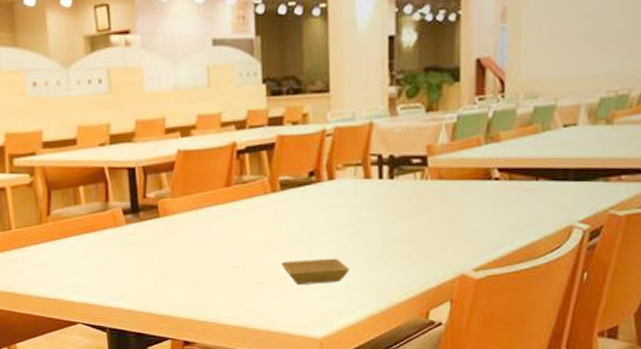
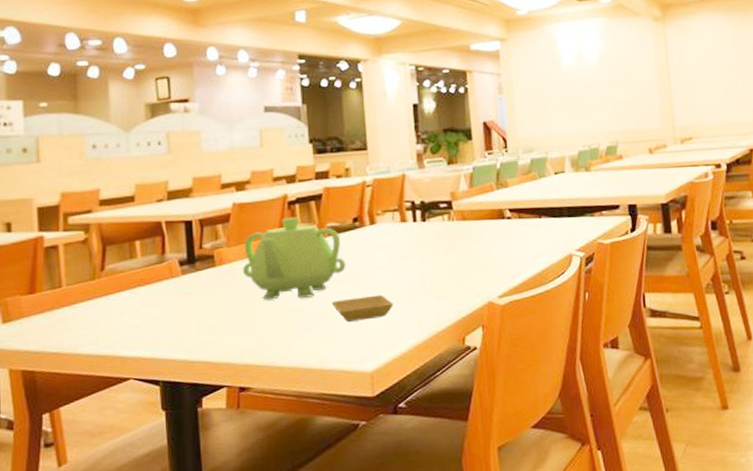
teapot: none [188,168,298,257] -> present [243,217,346,299]

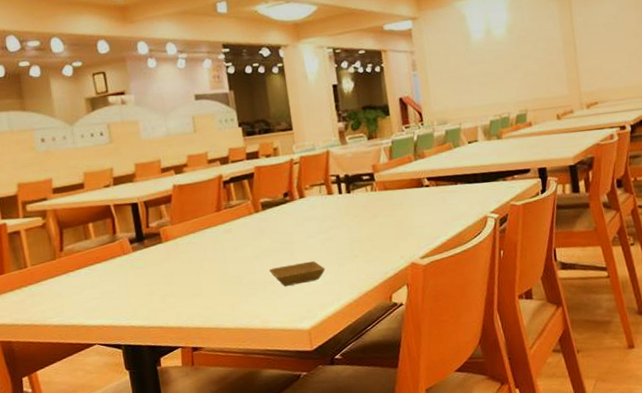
teapot: present [243,217,346,299] -> none [186,195,280,270]

